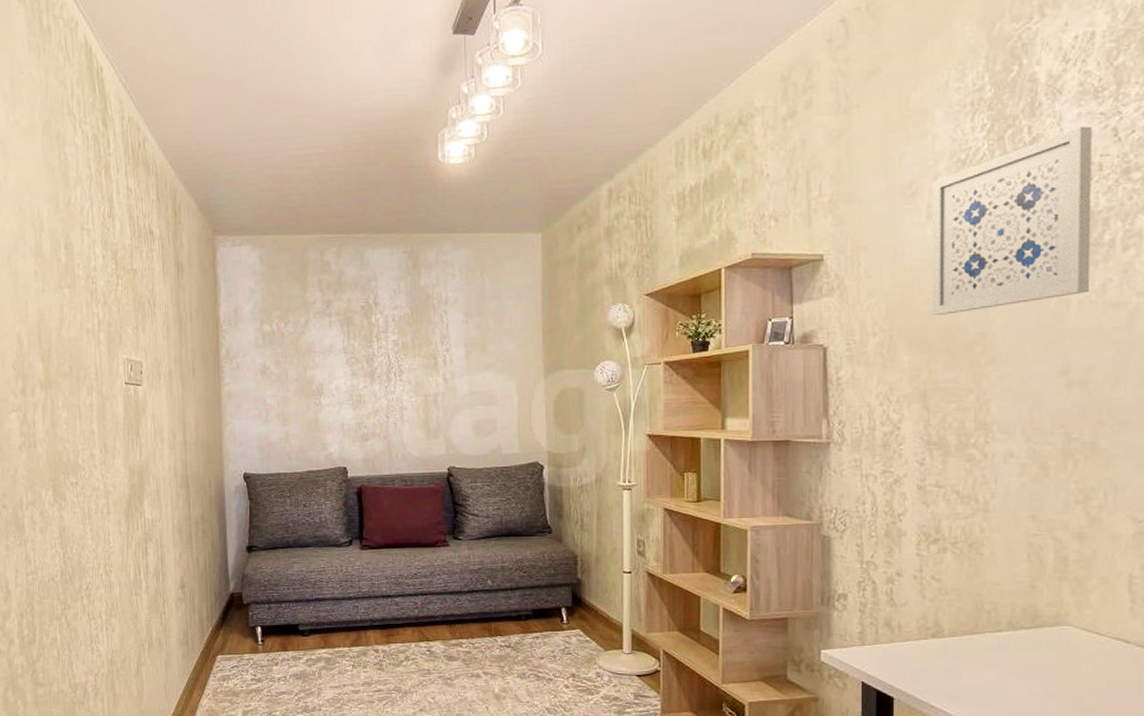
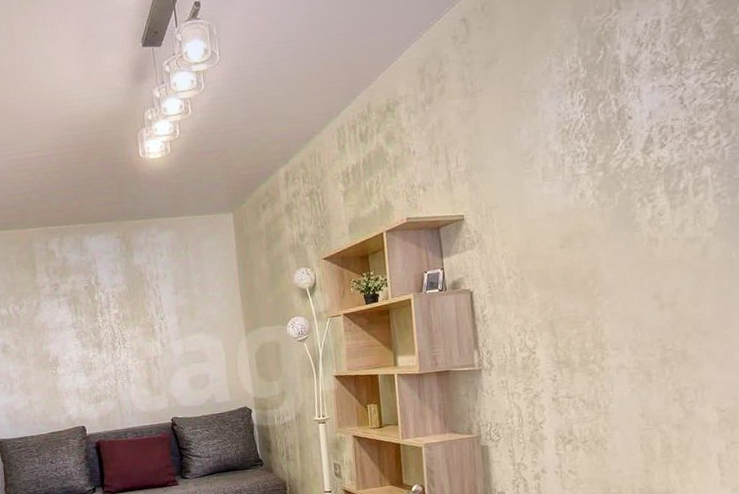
wall art: present [931,126,1092,315] -> none [544,96,672,259]

